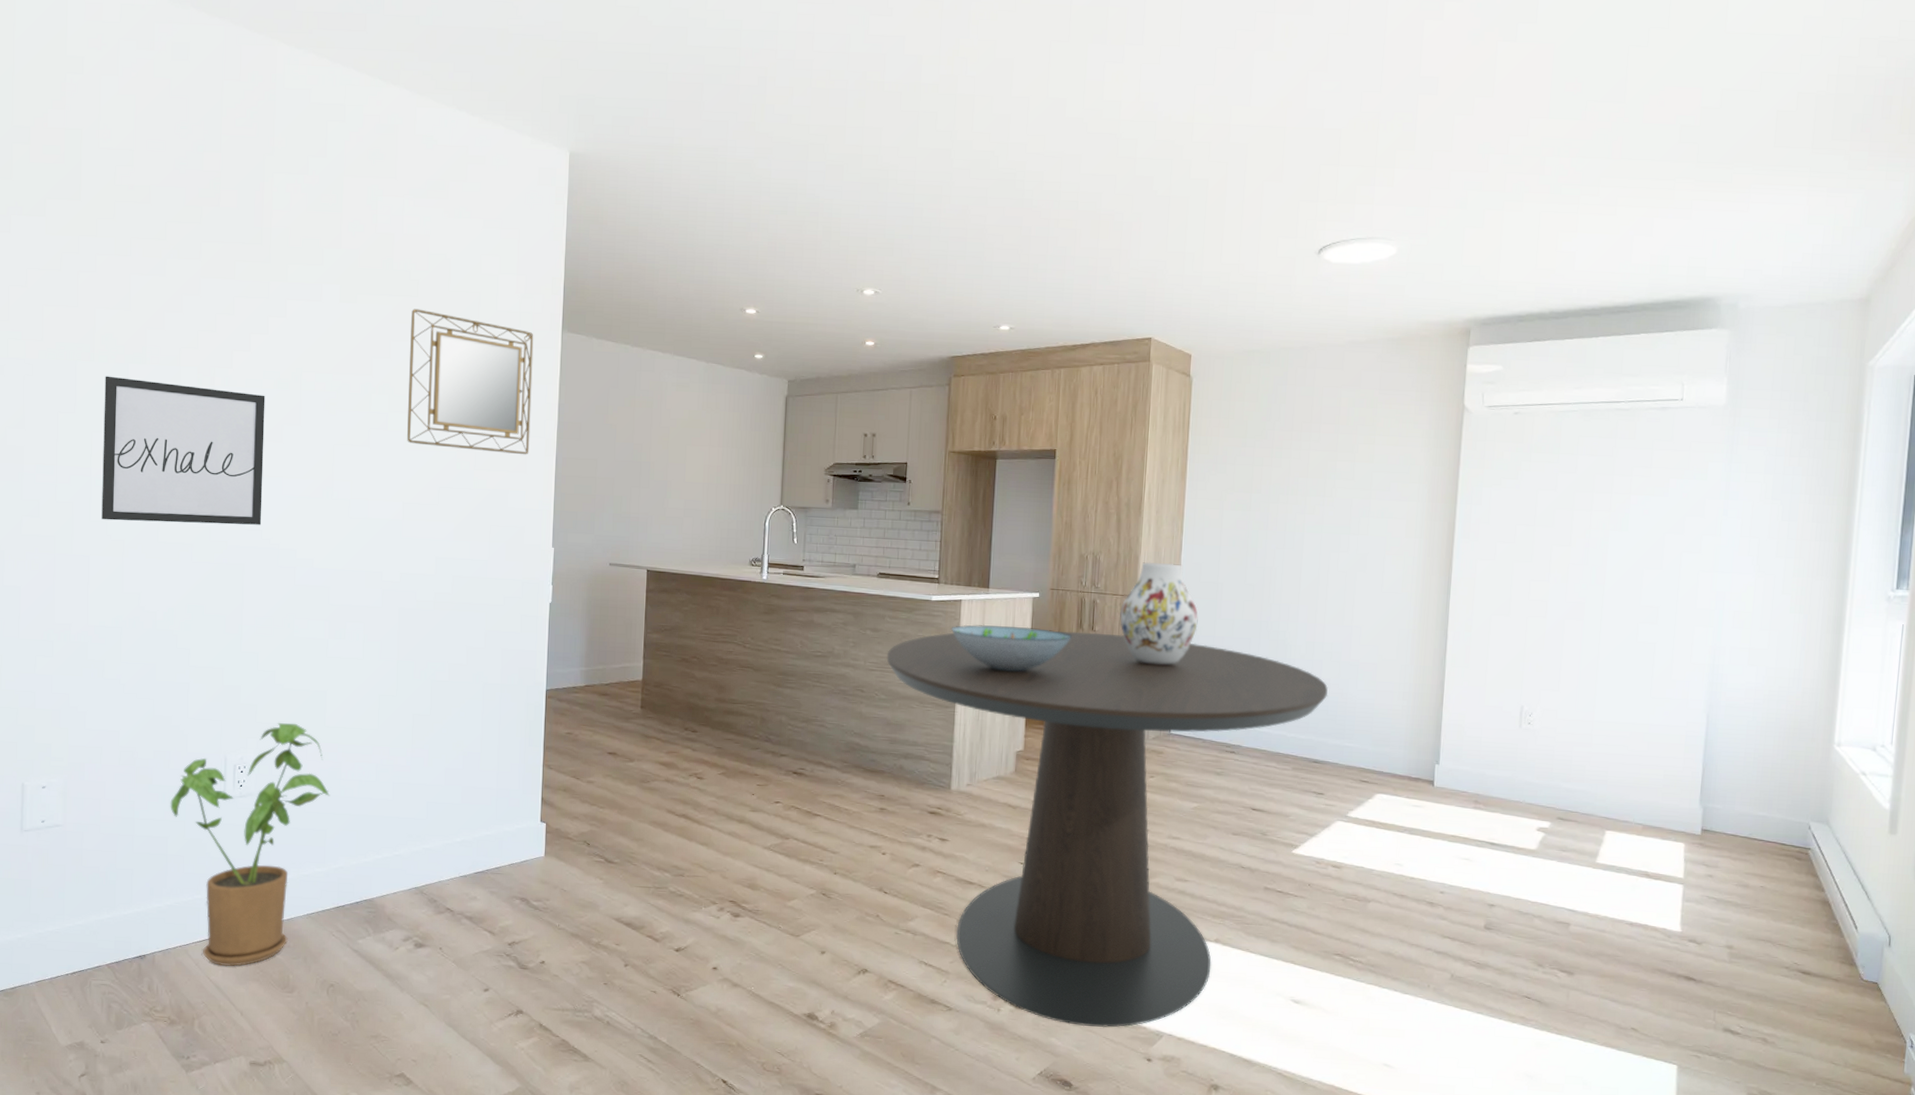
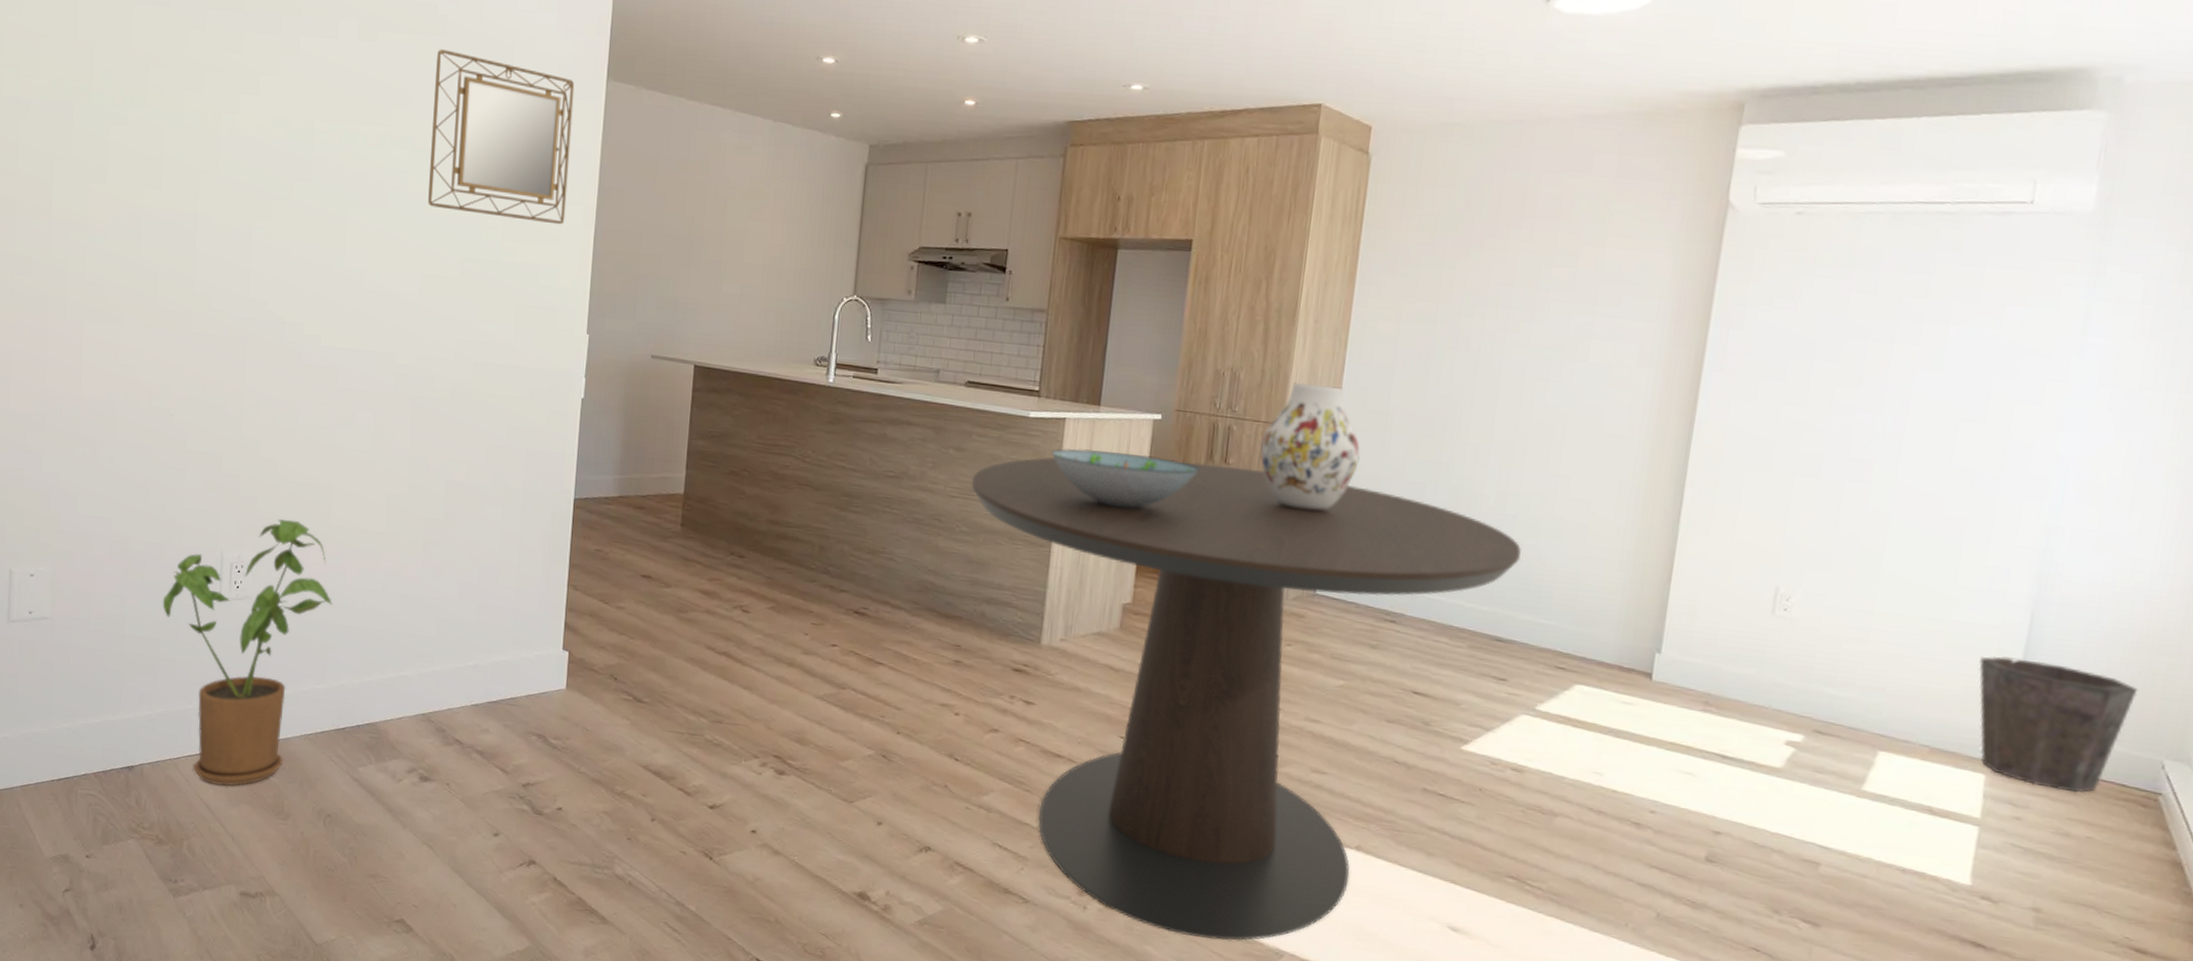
wall art: present [101,376,266,525] -> none [96,119,274,295]
waste bin: none [1673,750,1787,853] -> present [1978,656,2139,793]

